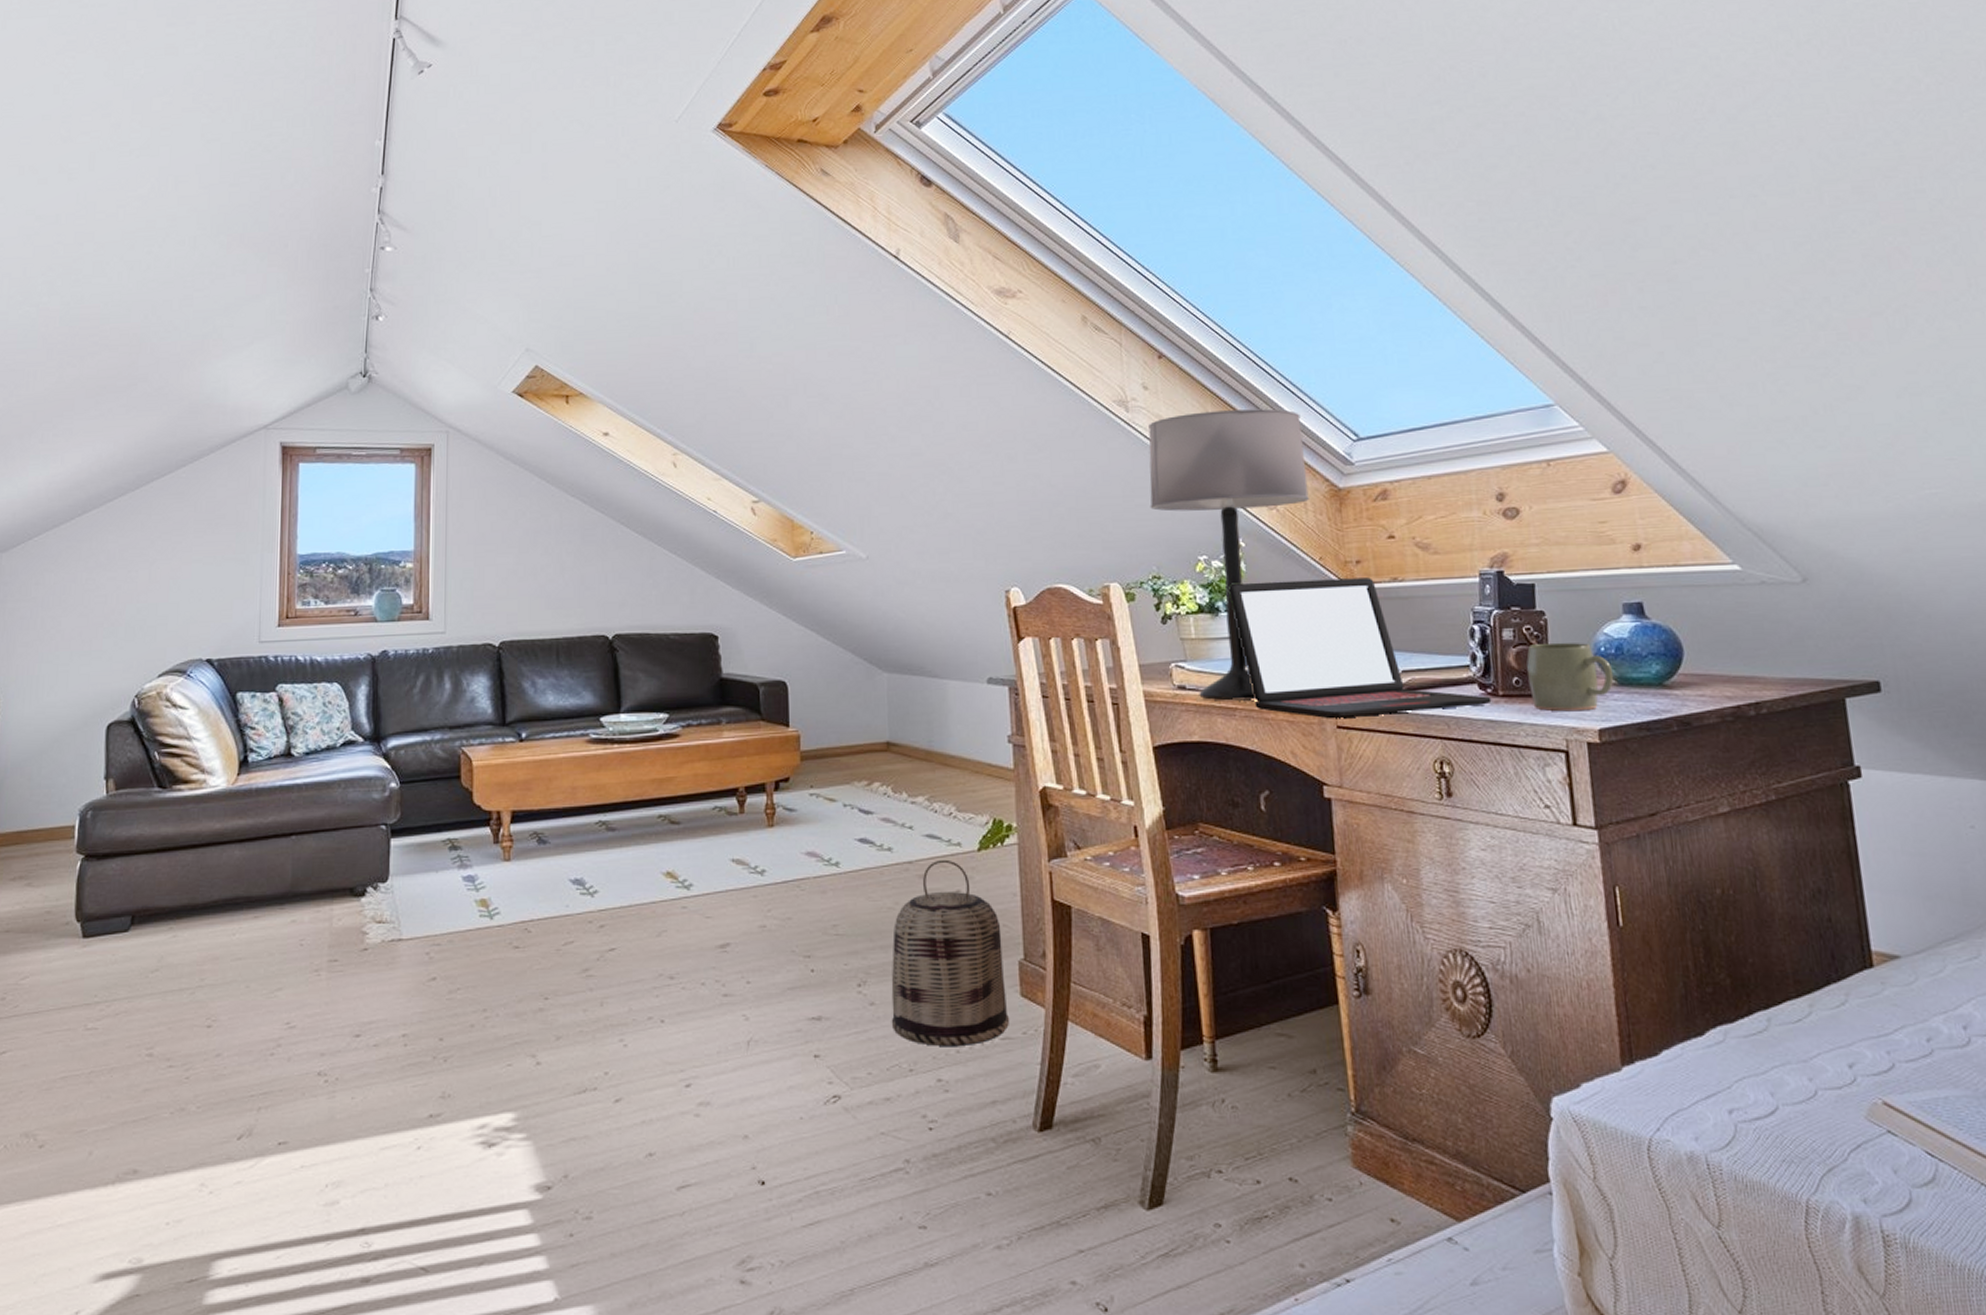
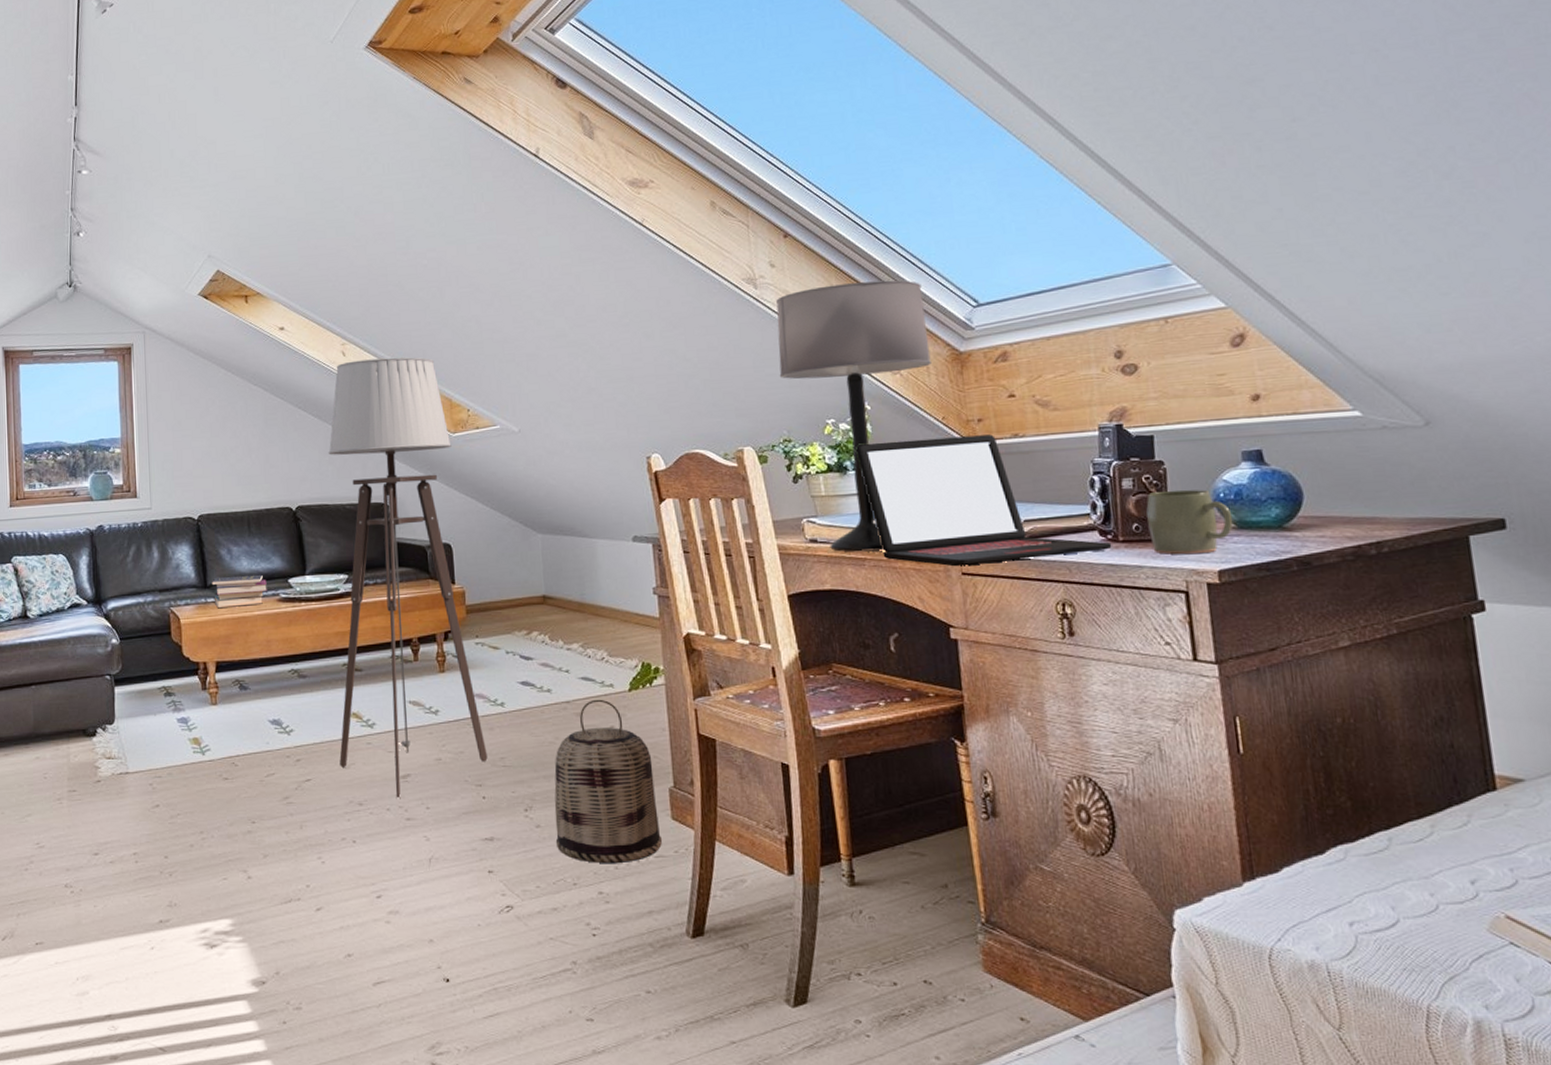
books: none [511,711,575,750] -> present [212,574,267,609]
floor lamp: none [650,471,818,973] -> present [328,357,488,800]

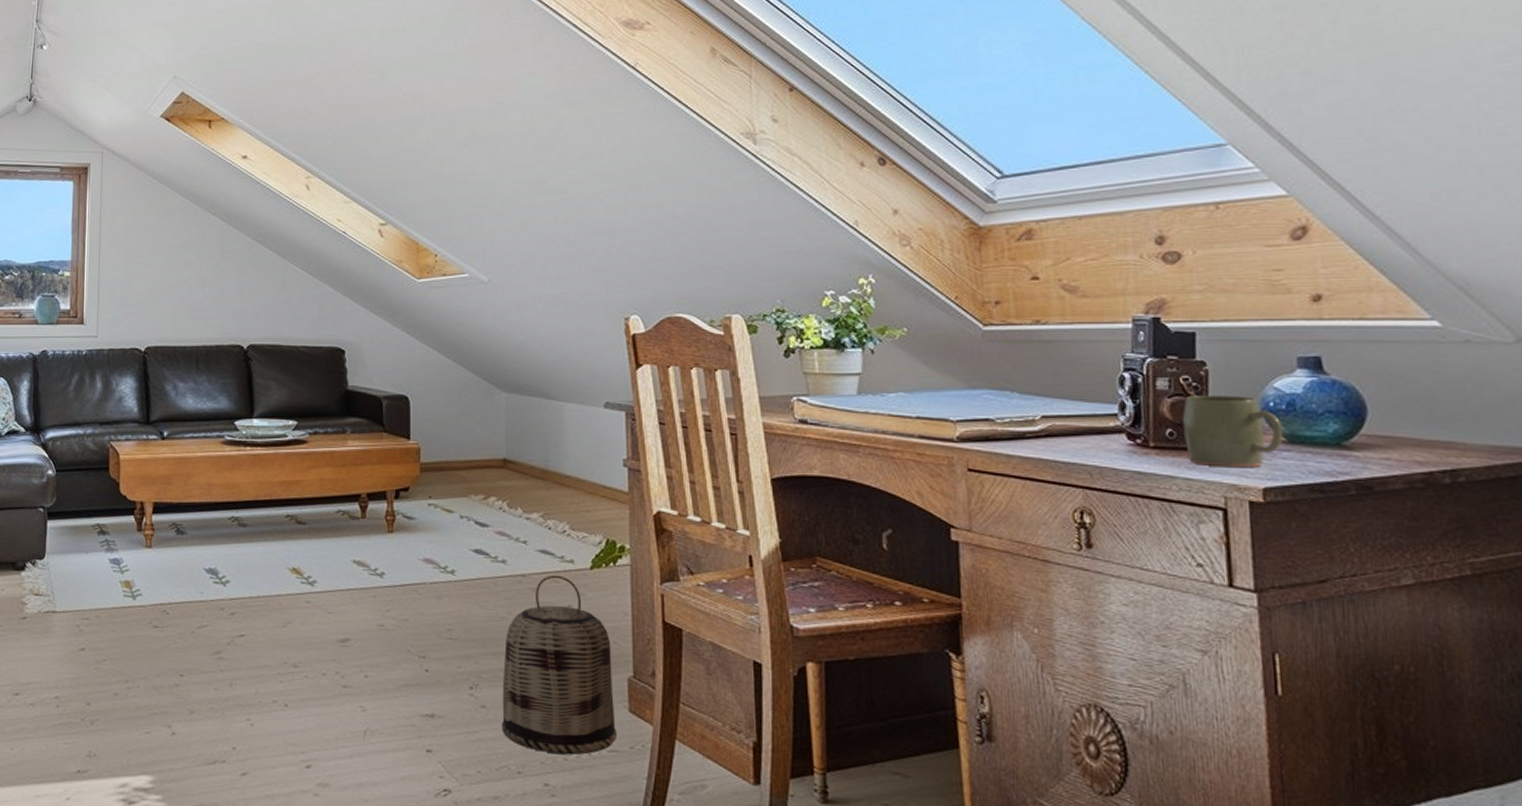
books: present [212,574,267,609] -> none [155,413,212,447]
floor lamp: present [328,357,488,800] -> none [276,194,434,665]
table lamp: present [776,280,931,552] -> none [775,143,946,438]
laptop: present [856,434,1112,567] -> none [856,319,1141,462]

